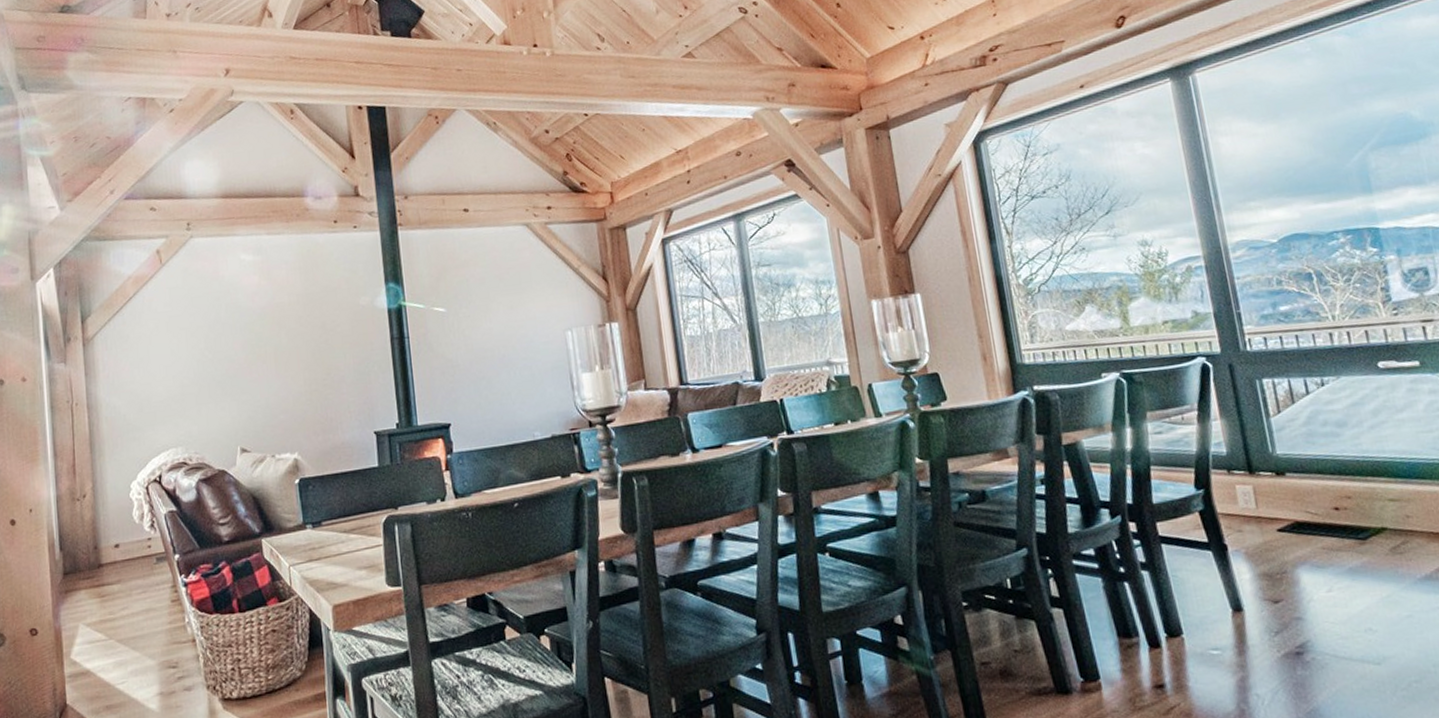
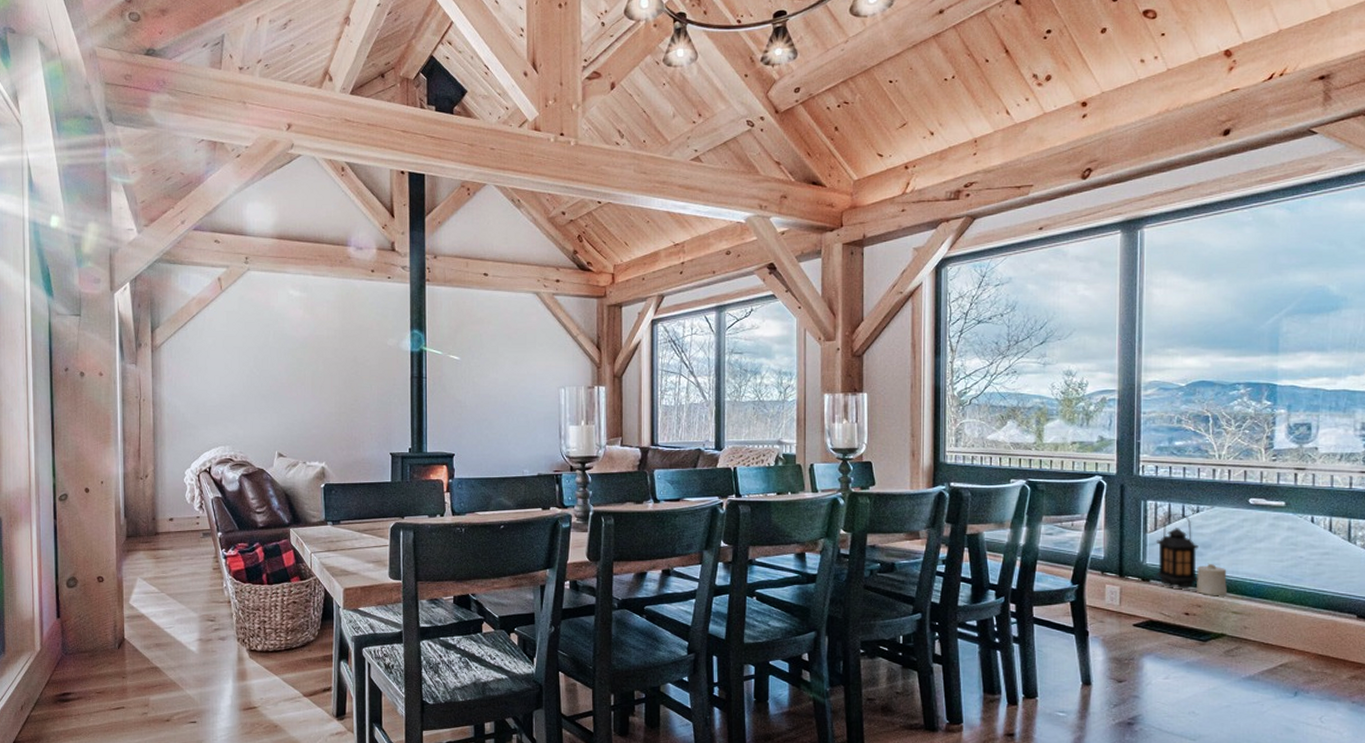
lantern: none [1282,389,1341,479] -> present [1155,513,1199,589]
candle: none [1336,444,1378,484] -> present [1197,563,1227,597]

